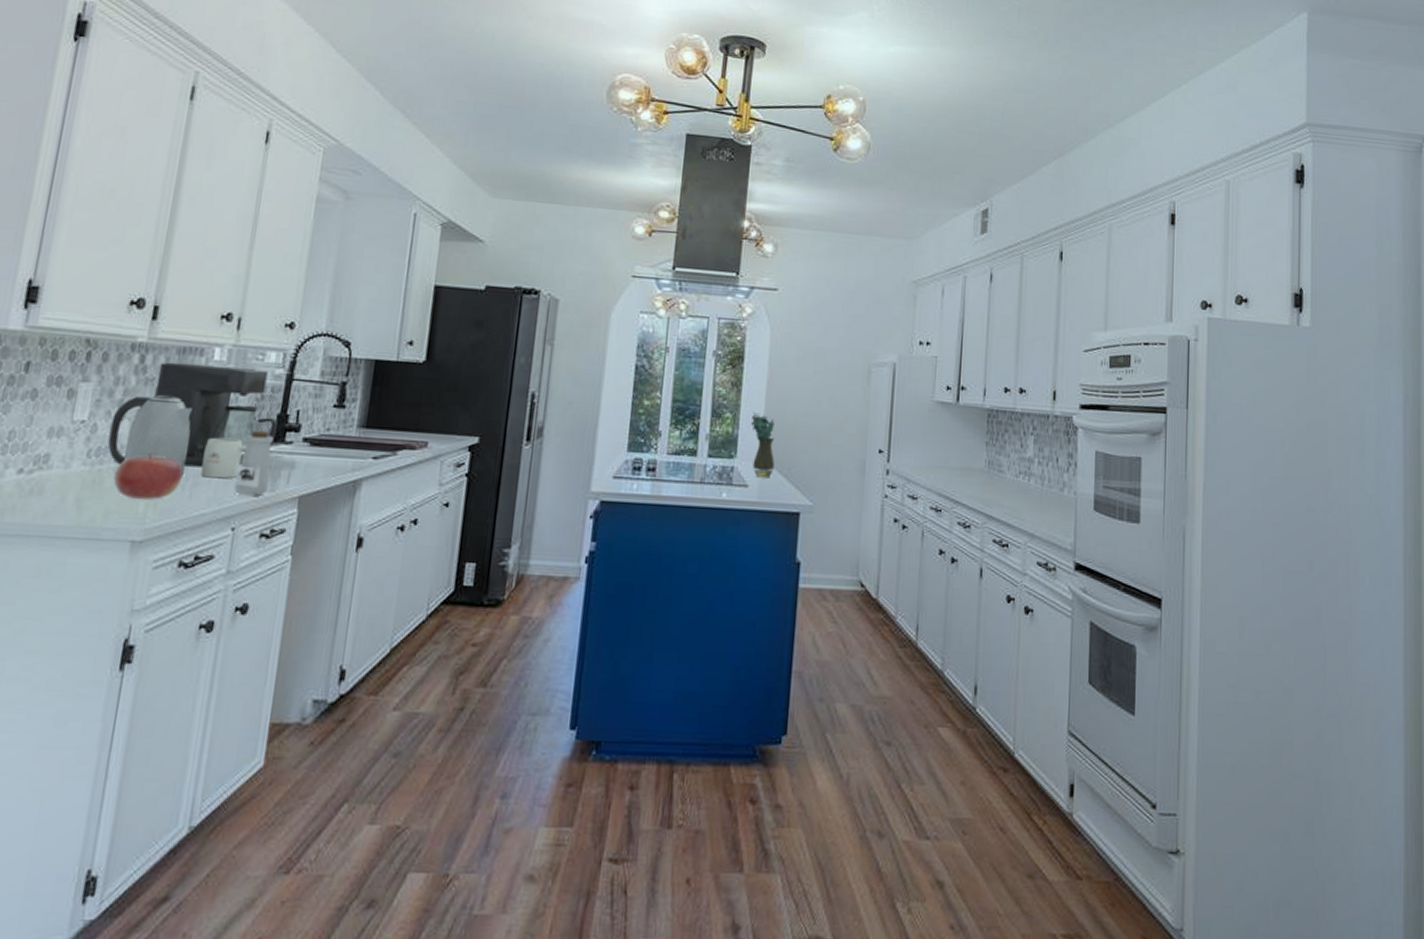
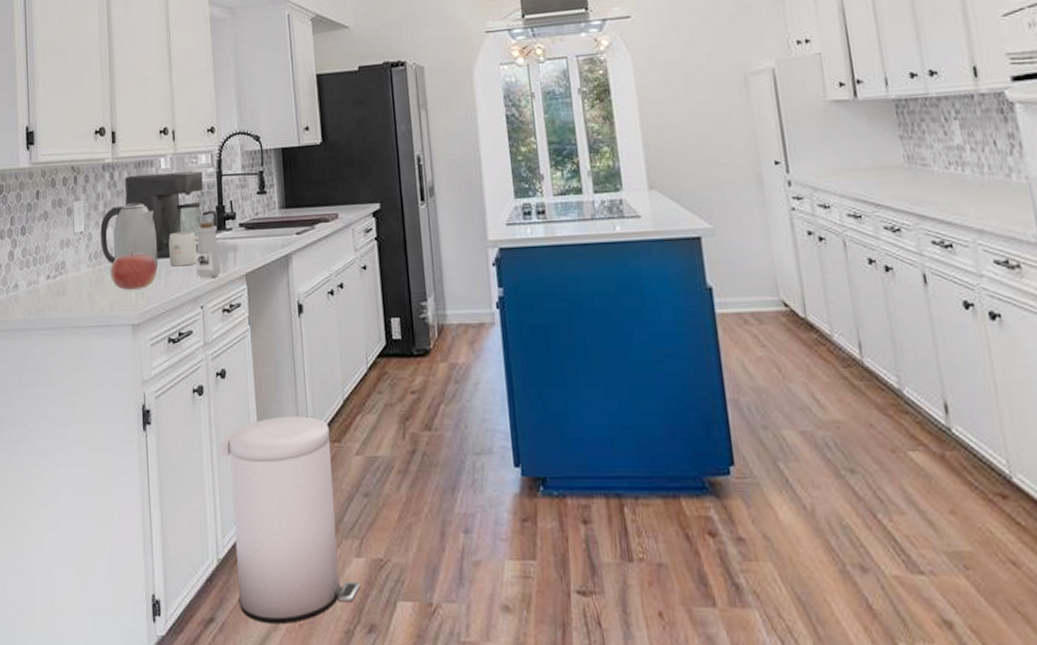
pedal bin: none [207,662,368,902] -> present [219,416,361,624]
vase: present [750,411,776,479] -> none [630,141,665,207]

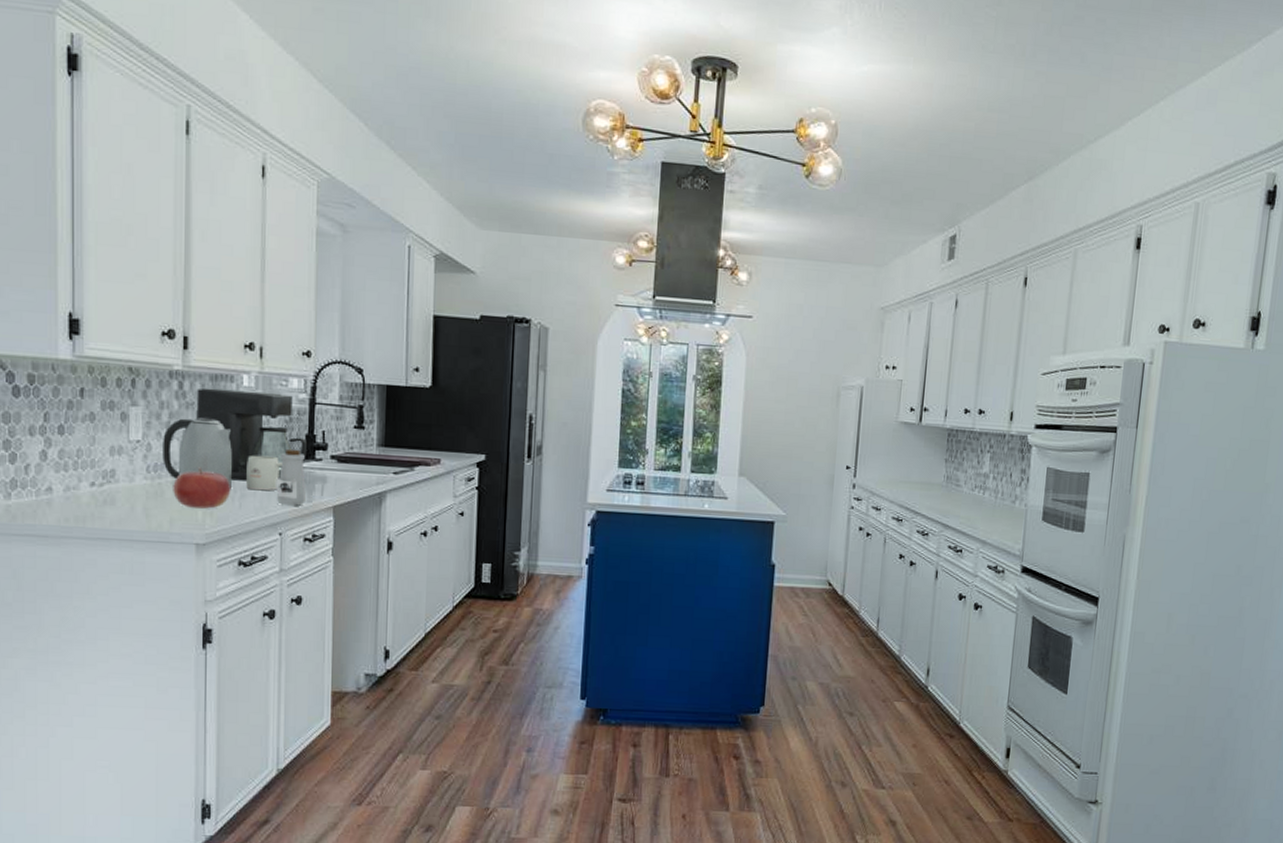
pedal bin: present [219,416,361,624] -> none [288,644,423,825]

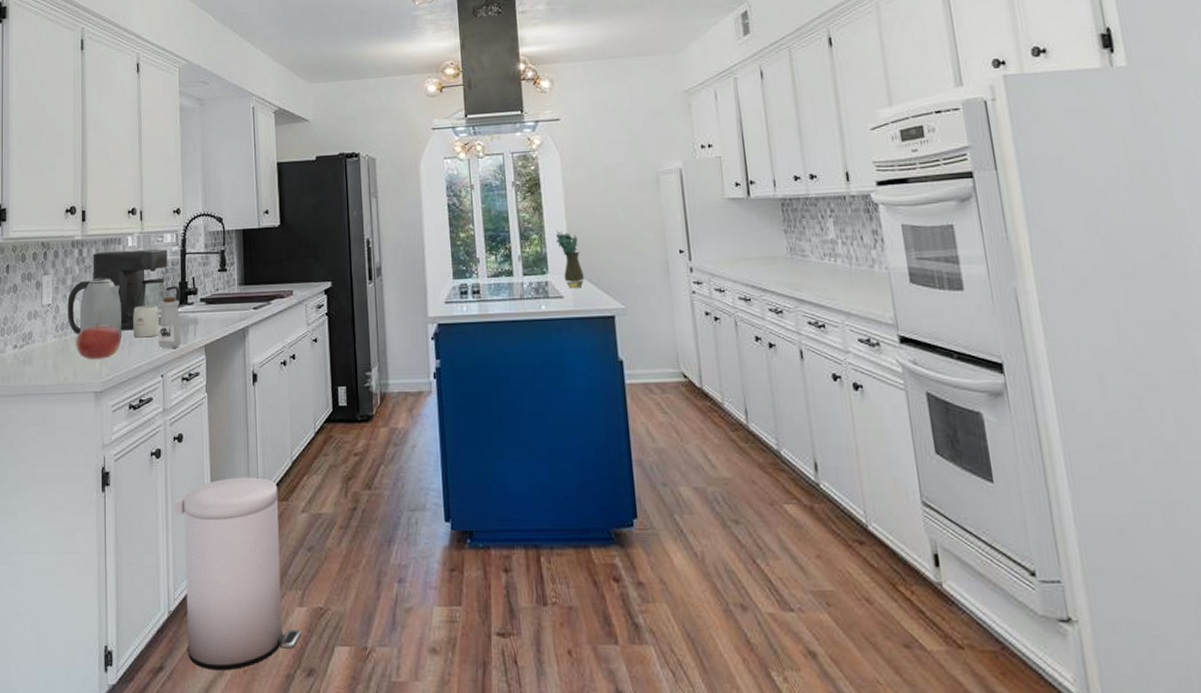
pedal bin: none [288,644,423,825] -> present [174,477,302,671]
vase: none [728,431,752,492] -> present [556,230,585,289]

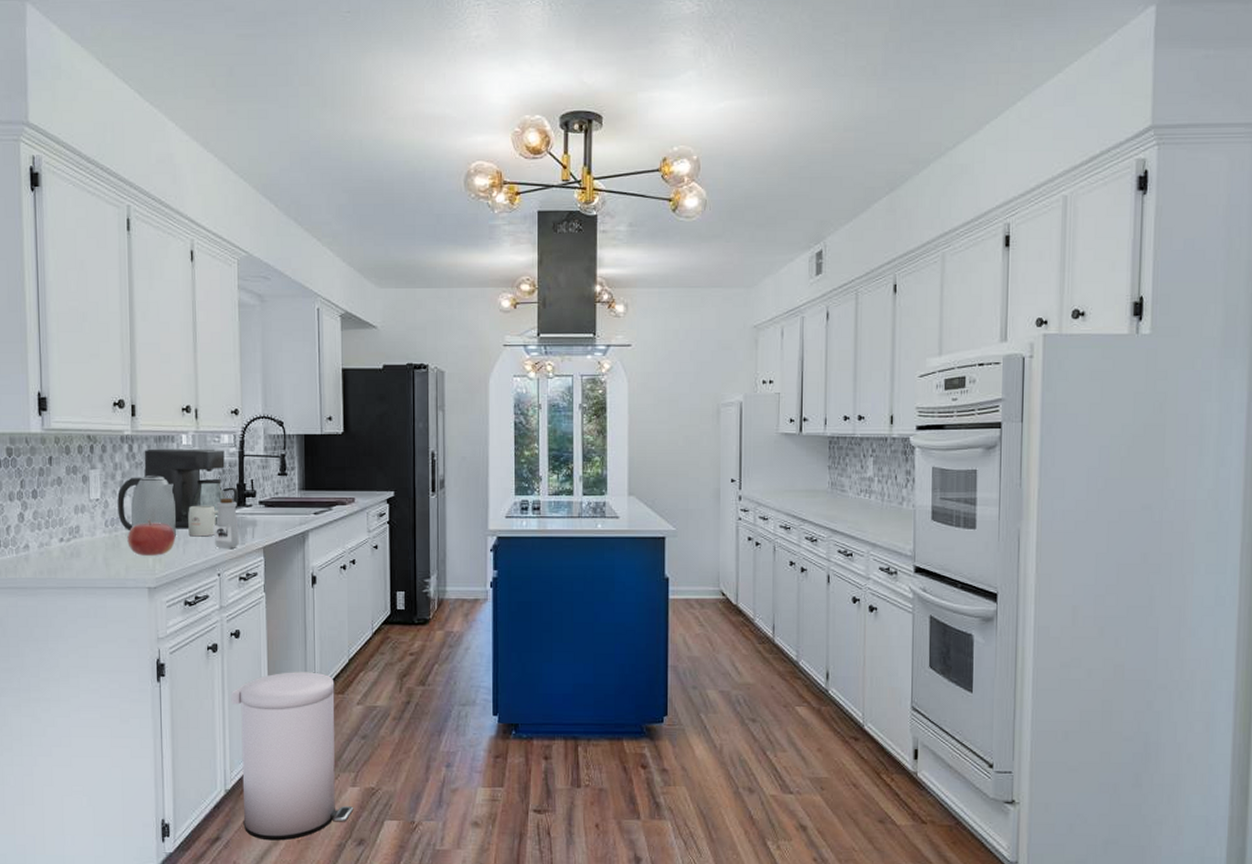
vase: present [556,230,585,289] -> none [616,454,641,510]

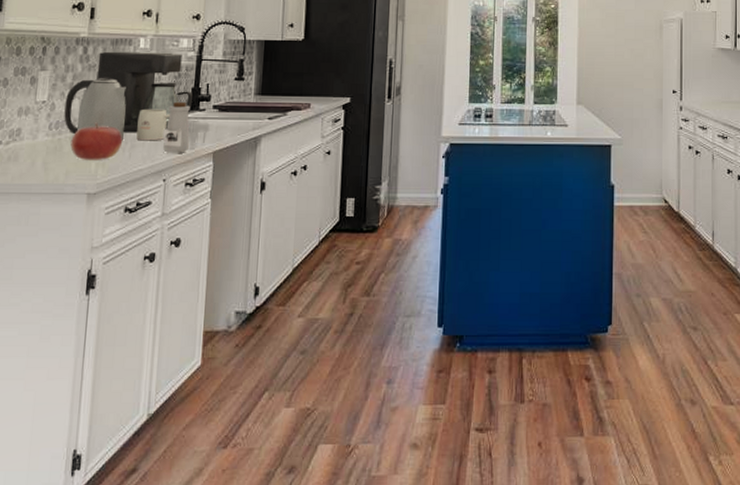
pedal bin: present [231,672,354,841] -> none [164,282,287,471]

